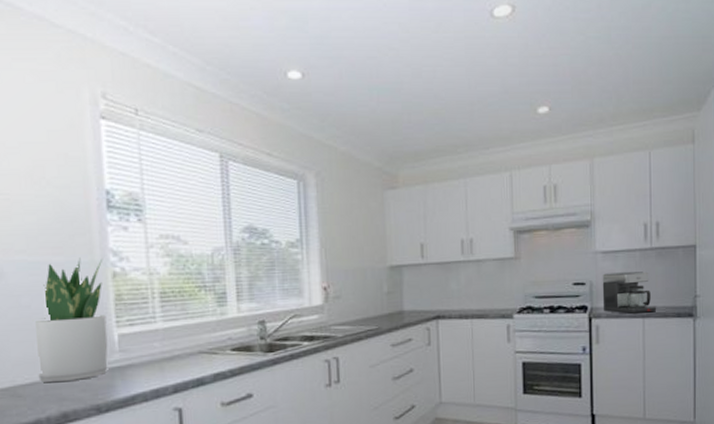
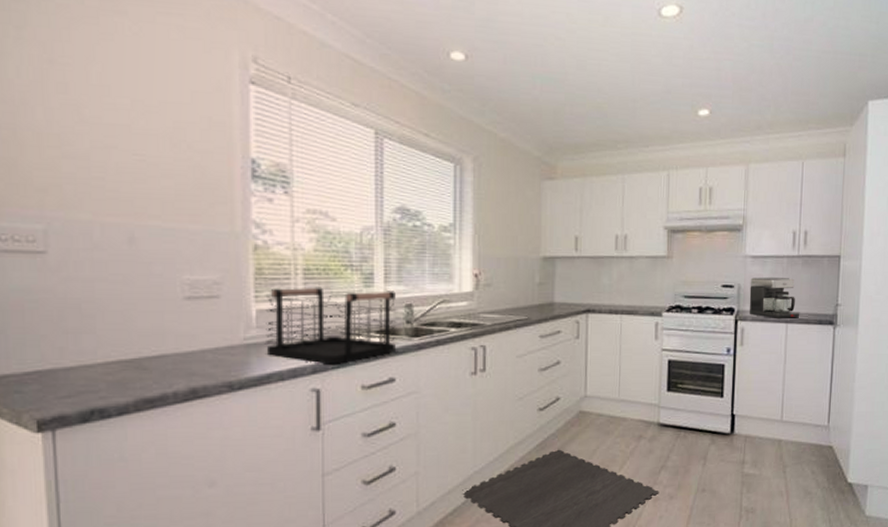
planter: present [32,257,108,383] -> none [163,227,245,357]
dish rack: none [127,308,252,383] -> present [265,287,397,364]

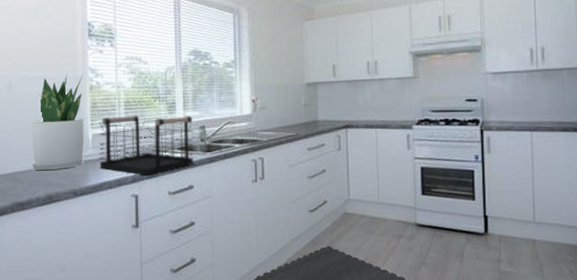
planter: none [163,227,245,357] -> present [30,74,84,171]
coffee maker: present [749,276,800,319] -> none [492,90,544,128]

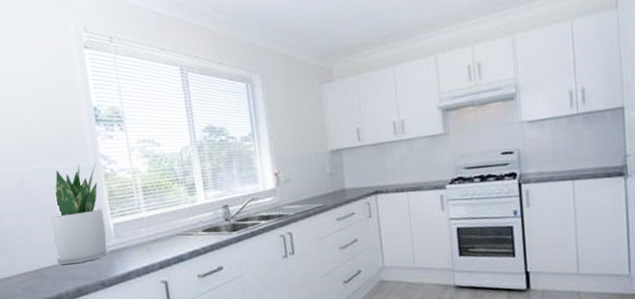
dish rack: present [98,115,194,175] -> none [119,196,220,260]

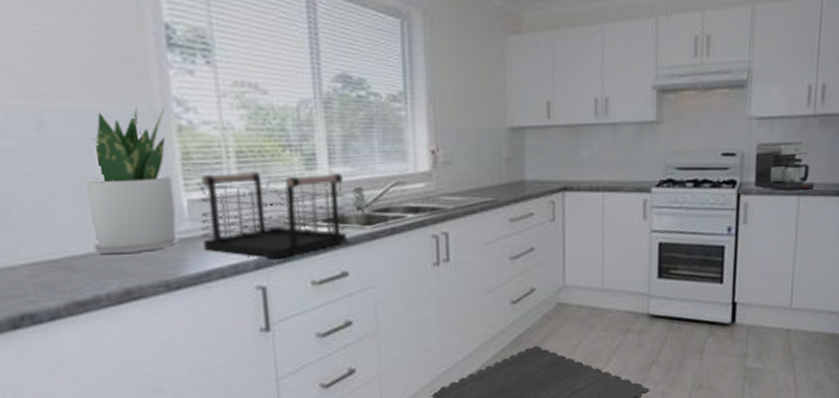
dish rack: none [119,196,220,260] -> present [197,171,347,259]
coffee maker: none [529,136,586,178] -> present [754,141,815,192]

